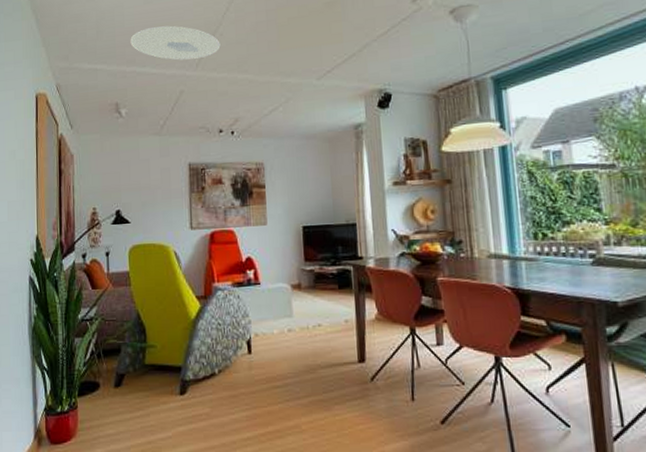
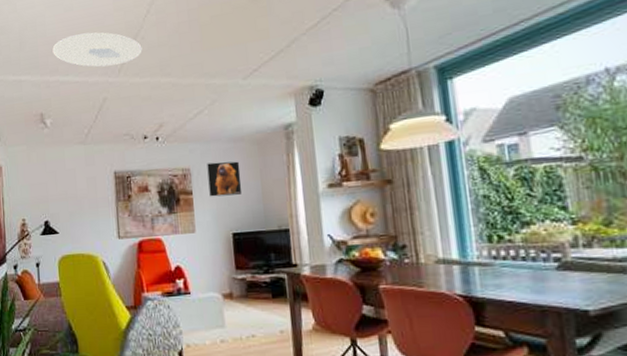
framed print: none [280,157,313,191] -> present [207,161,242,197]

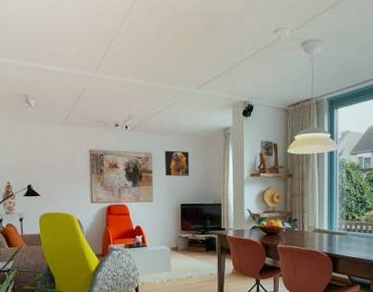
ceiling light: present [52,32,142,67] -> none [37,31,117,62]

